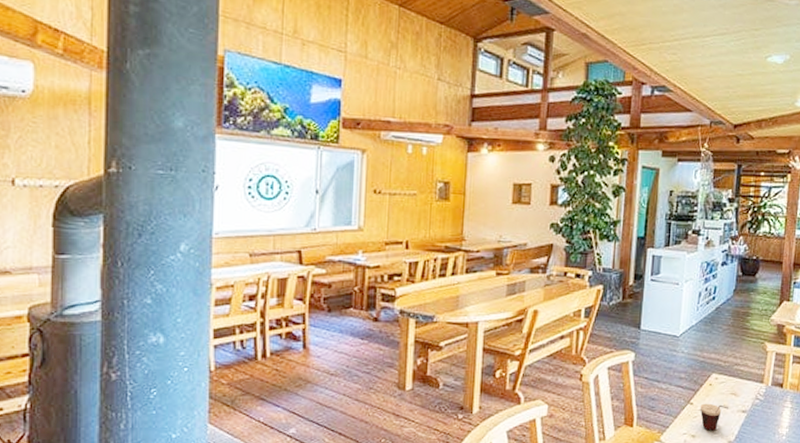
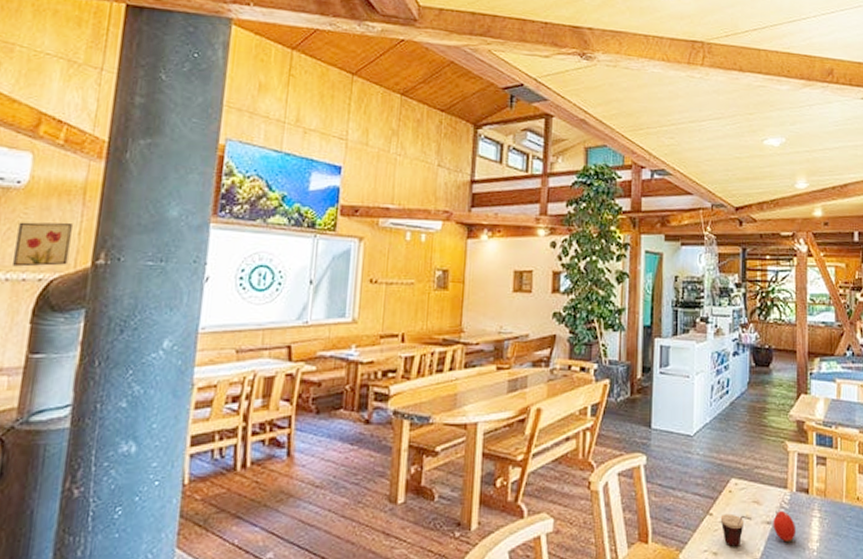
wall art: none [29,130,81,174] -> present [13,222,73,267]
fruit: none [747,401,768,427] -> present [773,510,795,541]

